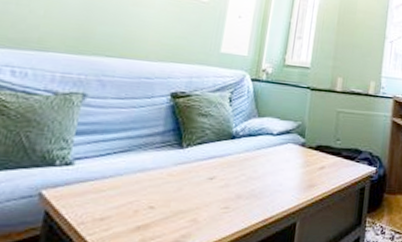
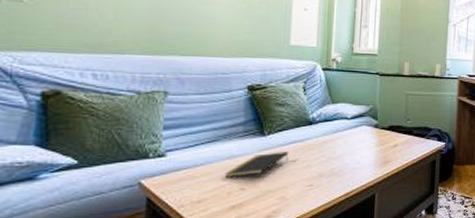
notepad: none [133,167,207,193] -> present [224,152,289,177]

